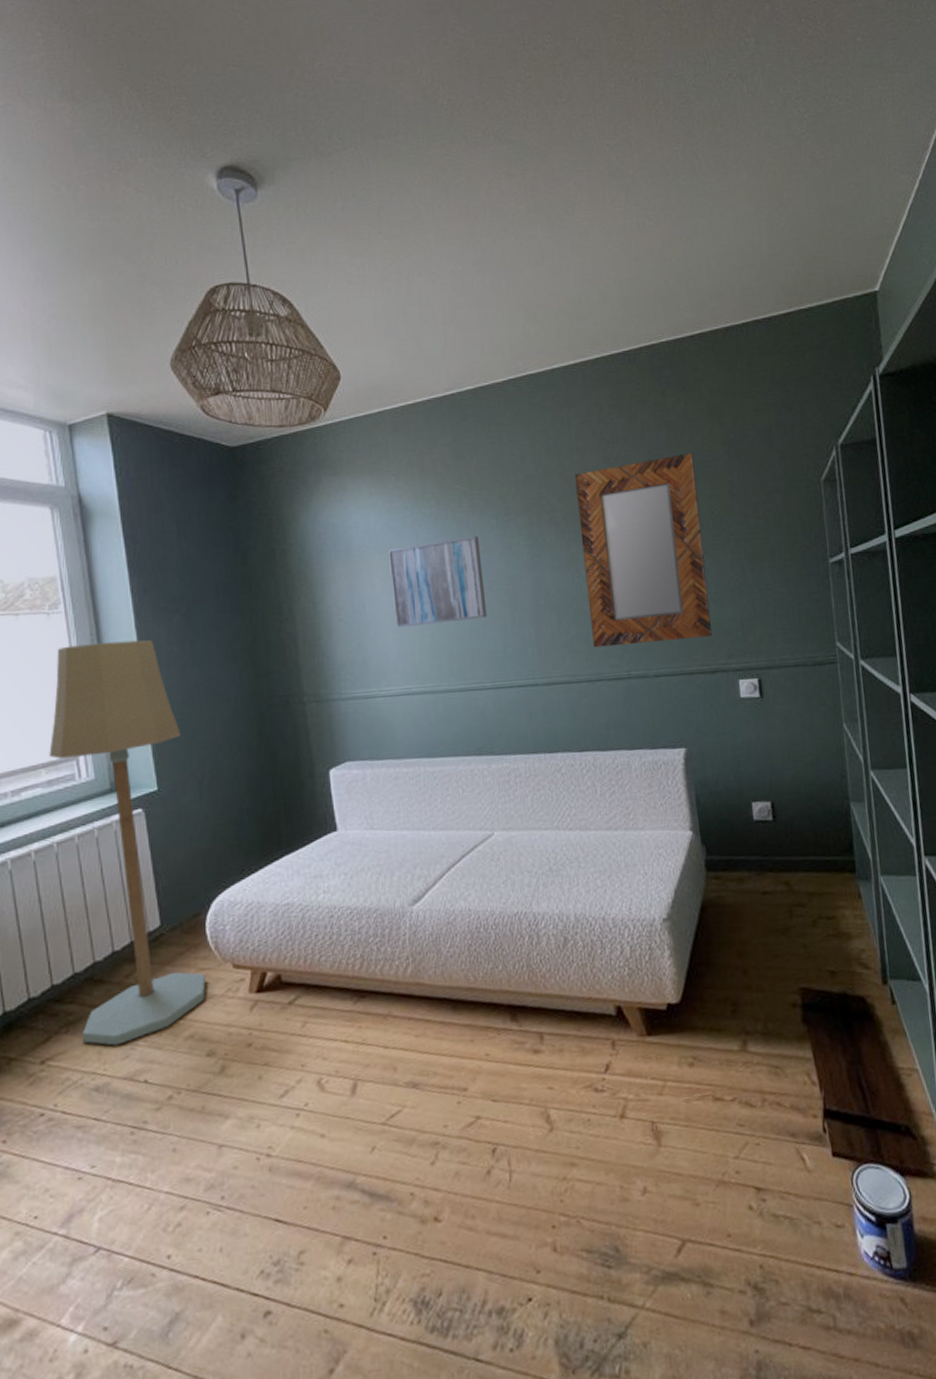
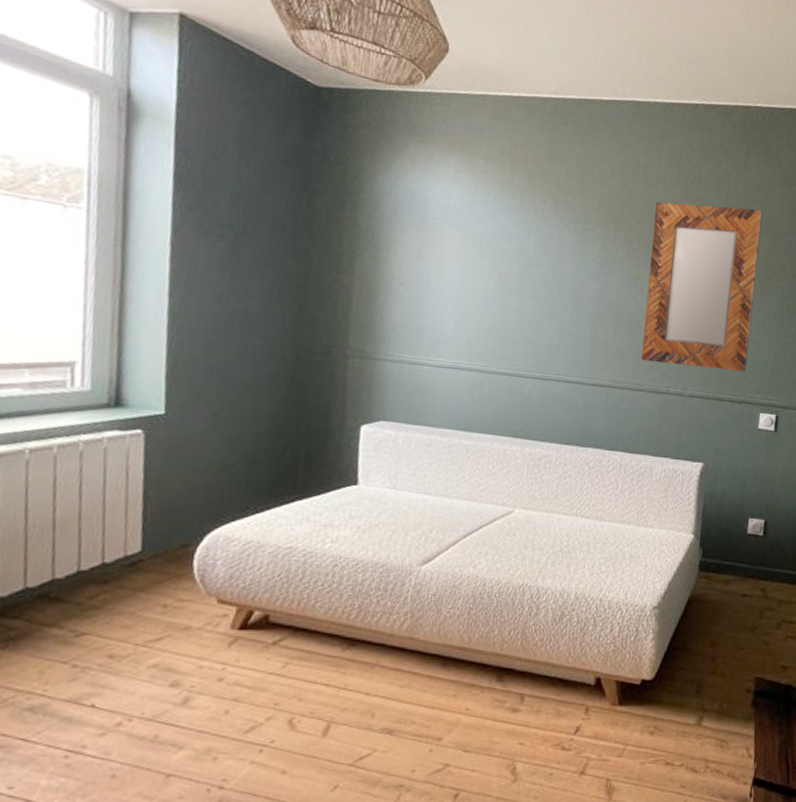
floor lamp: present [49,639,206,1046] -> none [22,245,203,667]
wall art: present [388,535,487,628] -> none [457,228,555,313]

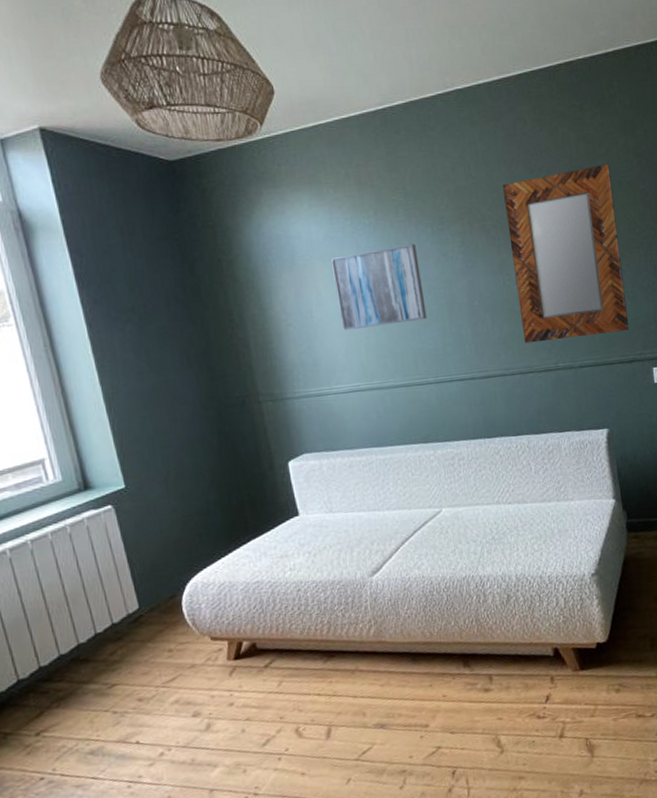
wall art: none [457,228,555,313] -> present [331,243,427,331]

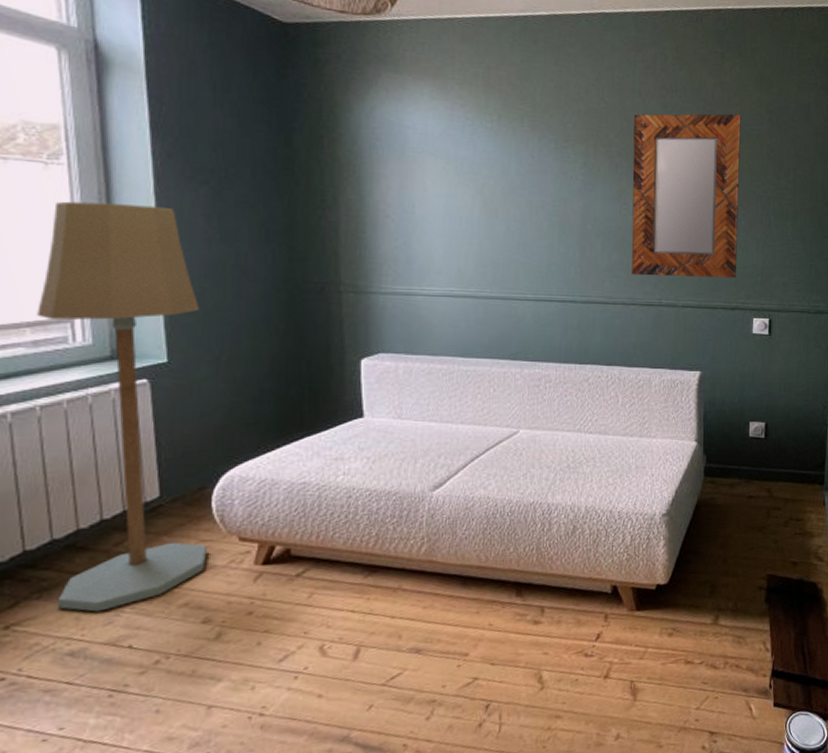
floor lamp: none [11,349,187,715] -> present [37,201,207,612]
wall art: present [331,243,427,331] -> none [443,155,537,235]

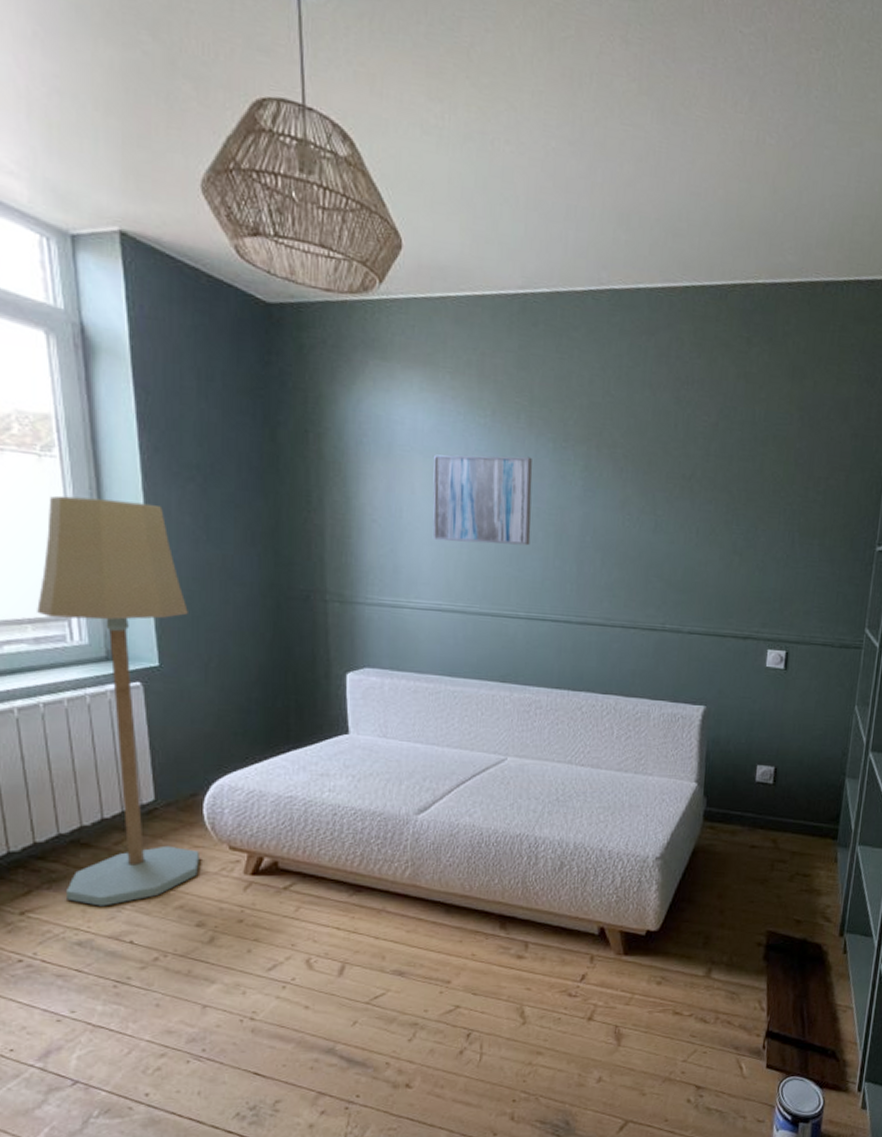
wall art: none [443,155,537,235] -> present [432,454,533,546]
home mirror: present [631,113,741,278] -> none [633,410,767,603]

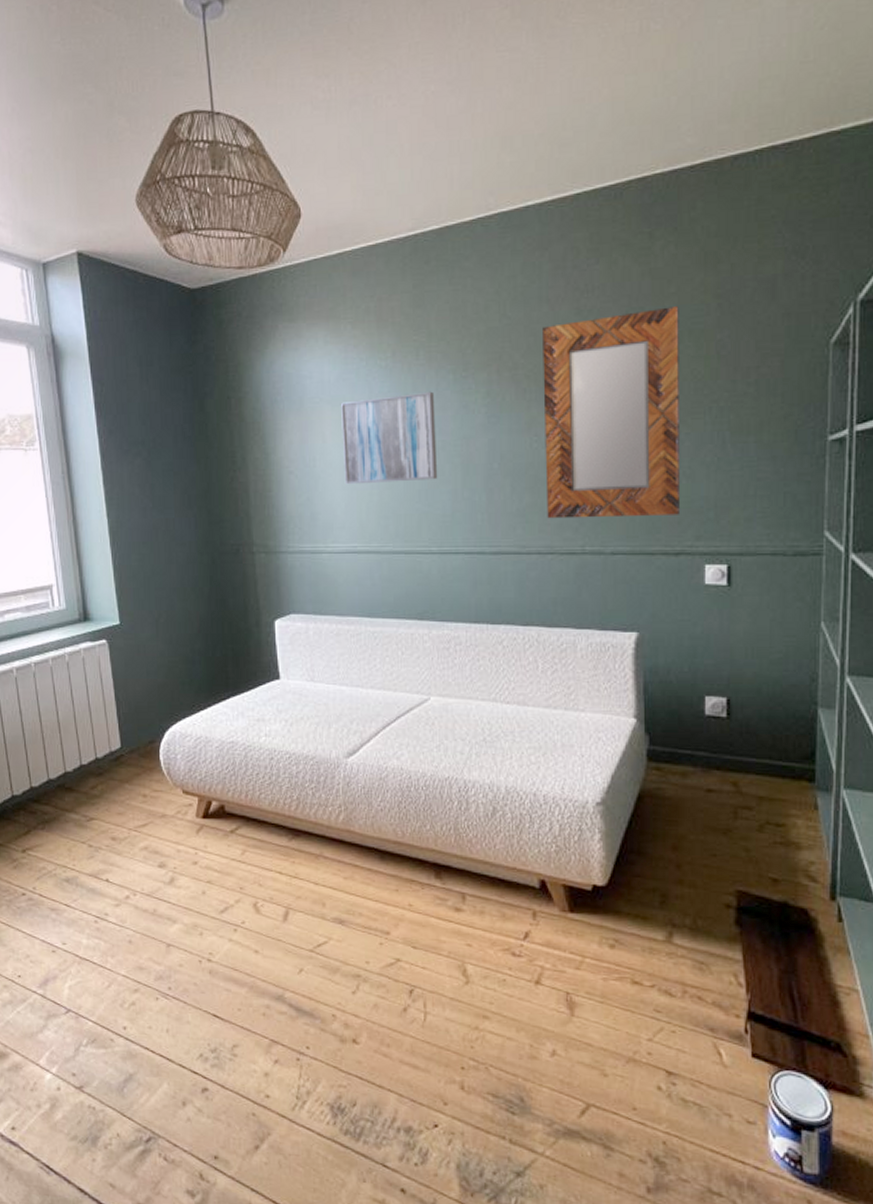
floor lamp: present [37,495,199,906] -> none [27,480,159,846]
home mirror: none [633,410,767,603] -> present [543,306,681,519]

